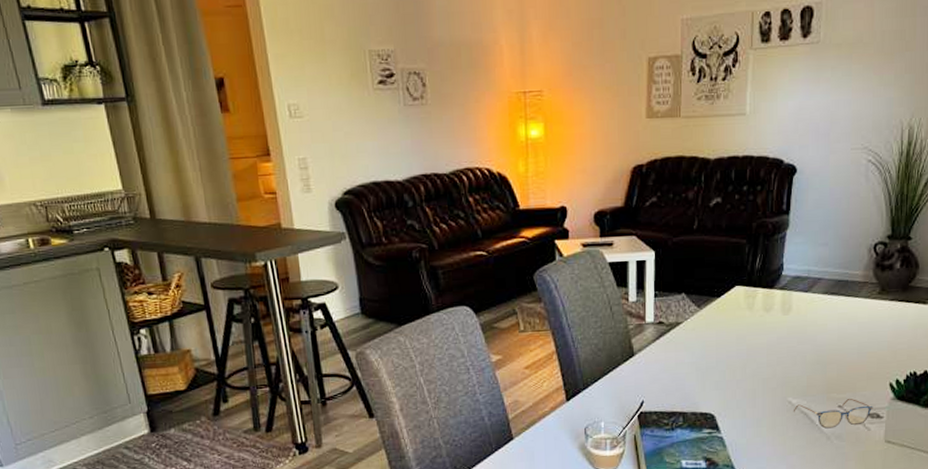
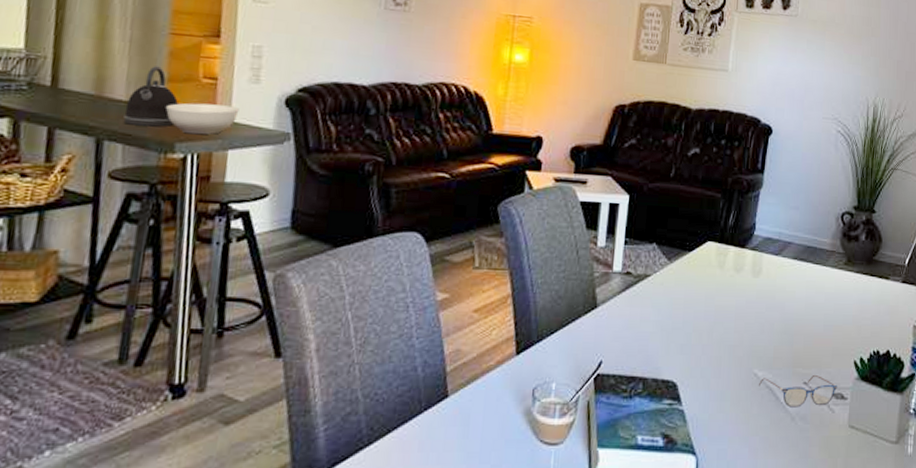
kettle: none [210,189,251,242] -> present [123,66,178,127]
bowl: none [240,215,300,244] -> present [165,102,240,135]

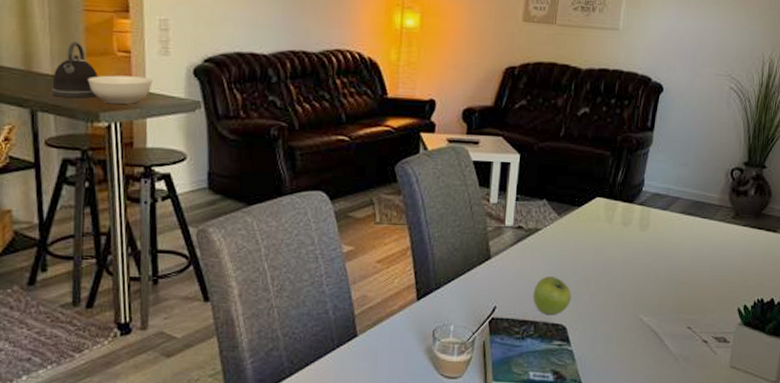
fruit: none [641,327,682,371] -> present [533,276,571,316]
glasses: present [758,374,838,408] -> none [643,320,721,349]

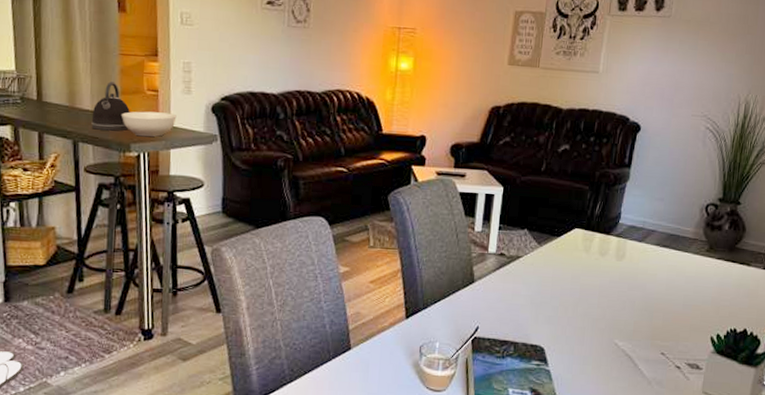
fruit: present [533,276,571,316] -> none [513,301,550,337]

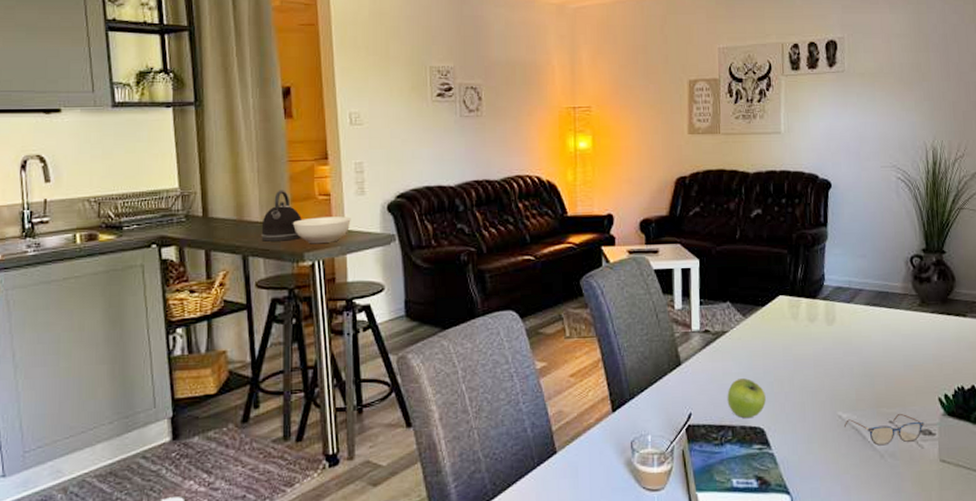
fruit: none [513,301,550,337] -> present [727,378,766,419]
glasses: none [618,346,694,374] -> present [843,413,925,446]

